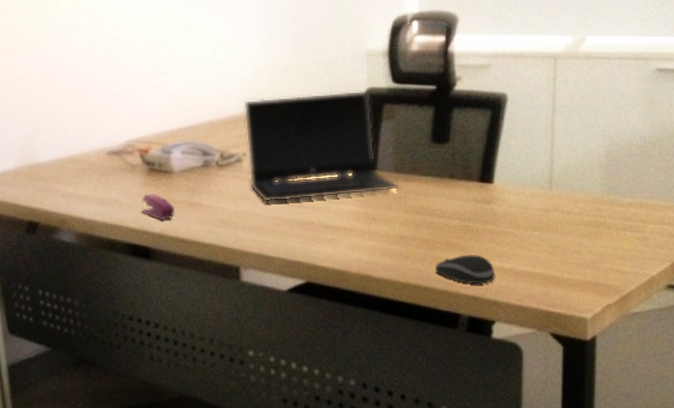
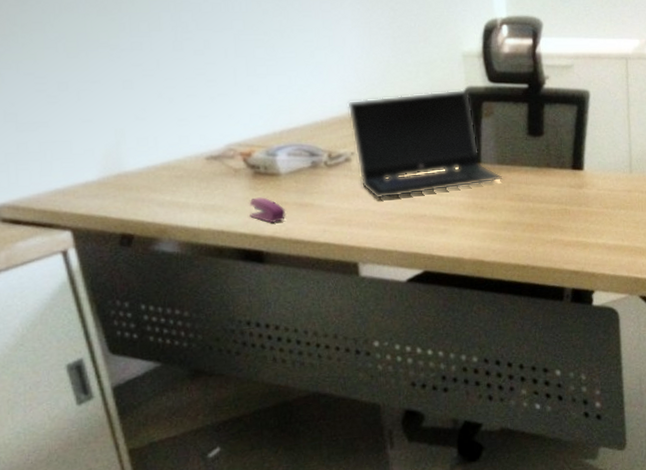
computer mouse: present [436,255,495,284] -> none [540,234,592,260]

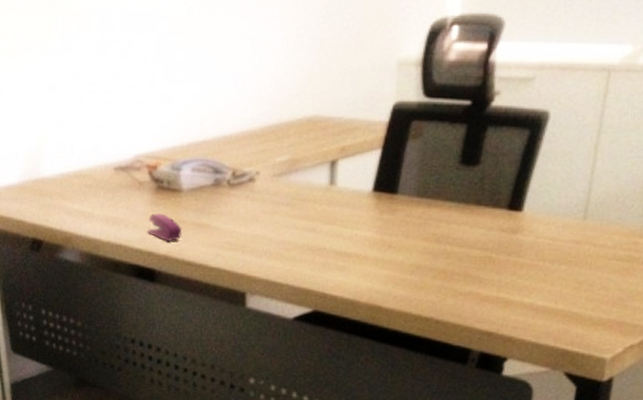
laptop computer: present [347,89,502,199] -> none [259,104,420,226]

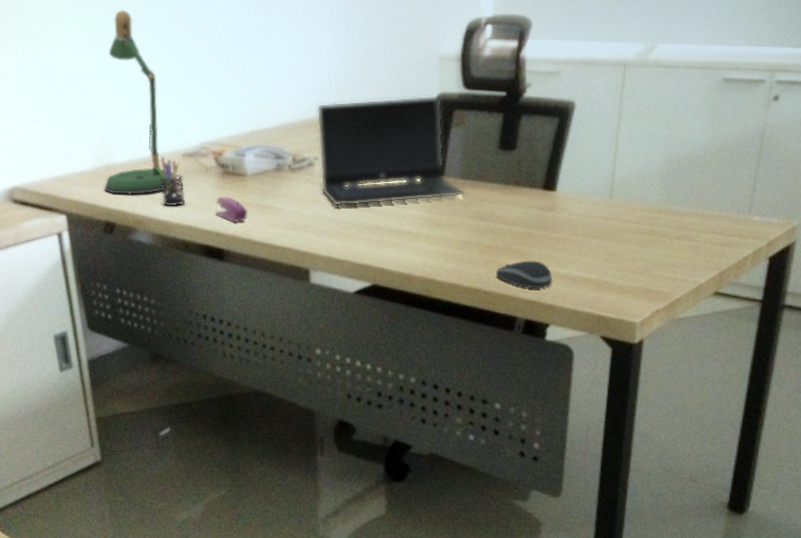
desk lamp: none [32,12,106,211] -> present [104,10,175,195]
pen holder: none [87,171,117,223] -> present [156,157,185,206]
laptop computer: none [259,104,420,226] -> present [316,95,465,207]
computer mouse: none [450,287,514,319] -> present [496,260,553,288]

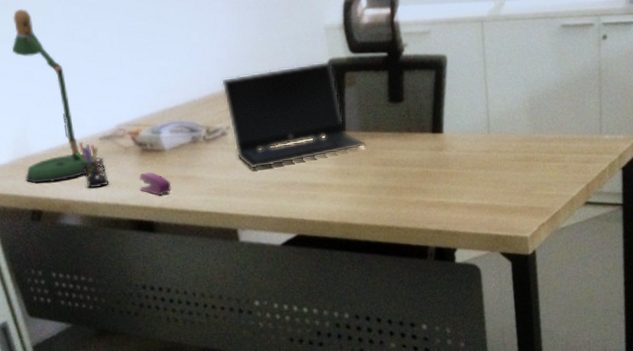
computer mouse: present [496,260,553,288] -> none [404,195,453,220]

